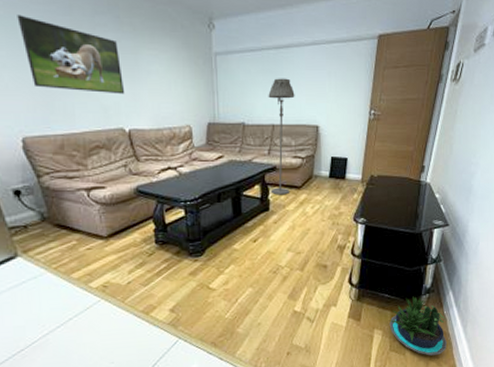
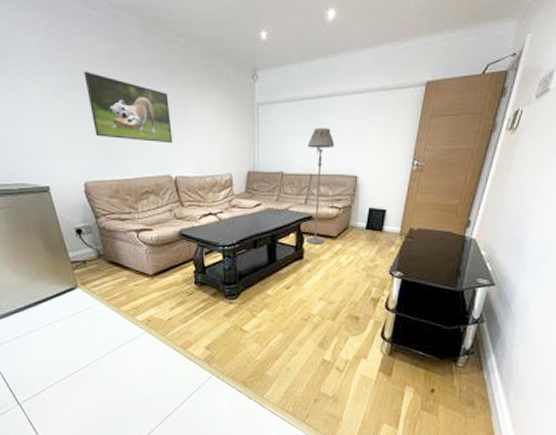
potted plant: present [388,296,447,356] -> none [421,356,485,420]

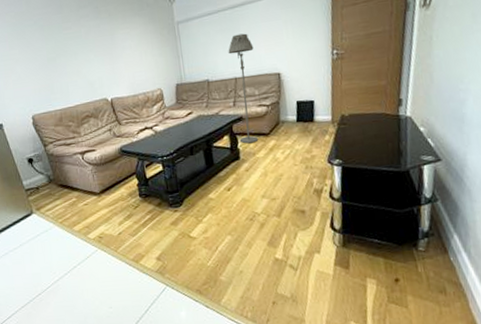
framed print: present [84,71,173,144] -> none [24,20,106,74]

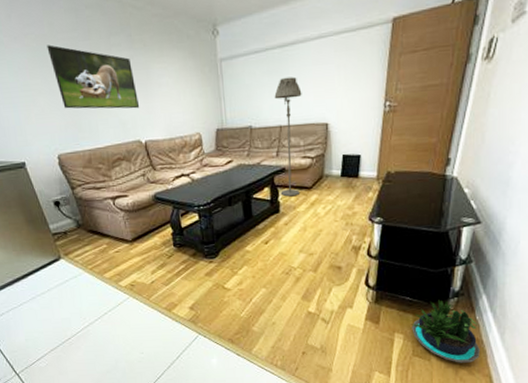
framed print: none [24,20,106,74] -> present [47,45,140,109]
potted plant: none [382,241,460,310] -> present [410,300,480,363]

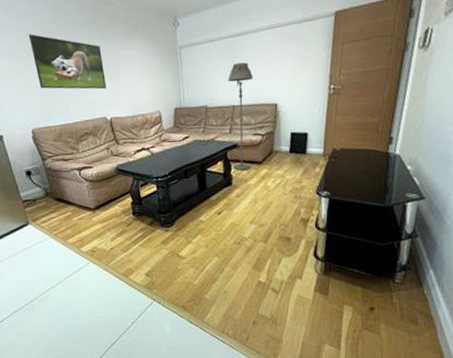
potted plant: present [410,300,480,363] -> none [359,273,430,338]

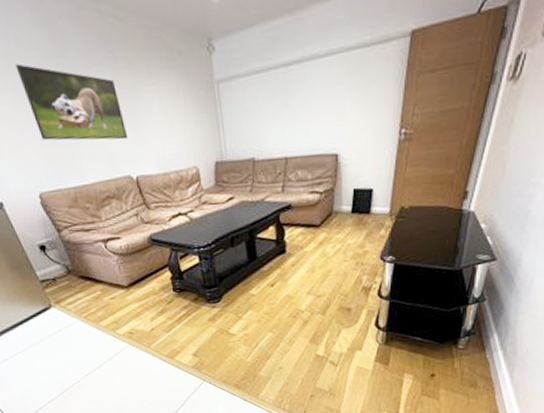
floor lamp: present [228,62,253,171] -> none [279,100,310,236]

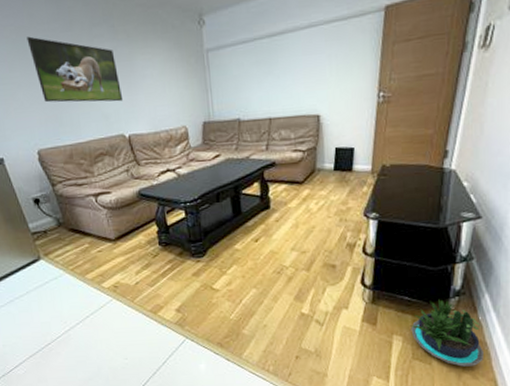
potted plant: none [420,339,488,401] -> present [409,299,484,367]

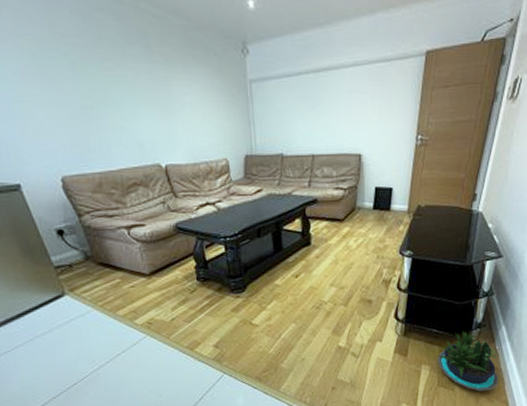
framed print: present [26,36,124,103] -> none [47,49,160,129]

